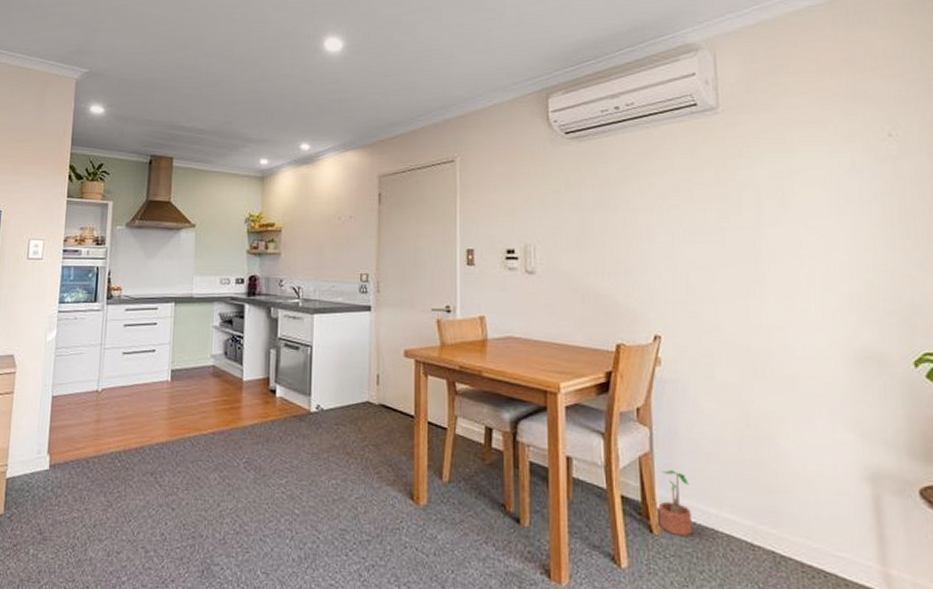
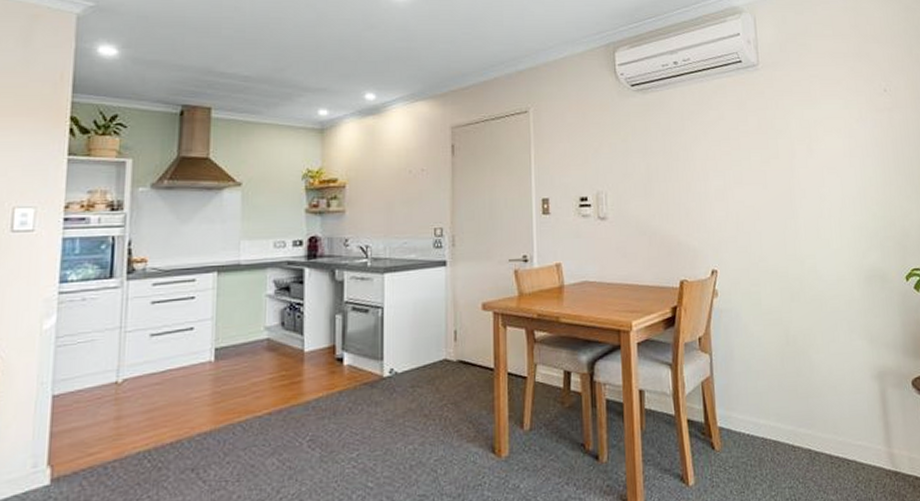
potted plant: present [659,470,692,536] -> none [719,390,747,448]

